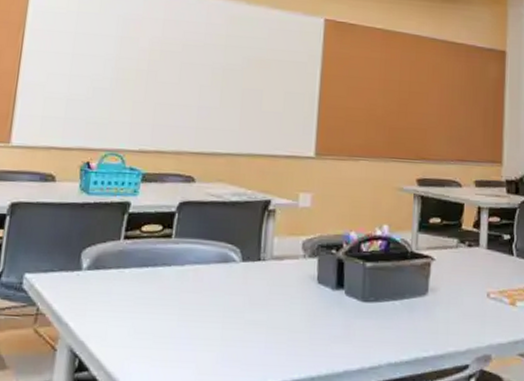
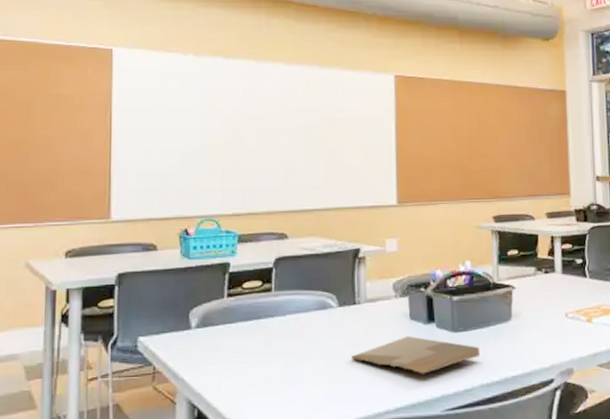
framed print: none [250,300,391,345] -> present [351,335,481,374]

